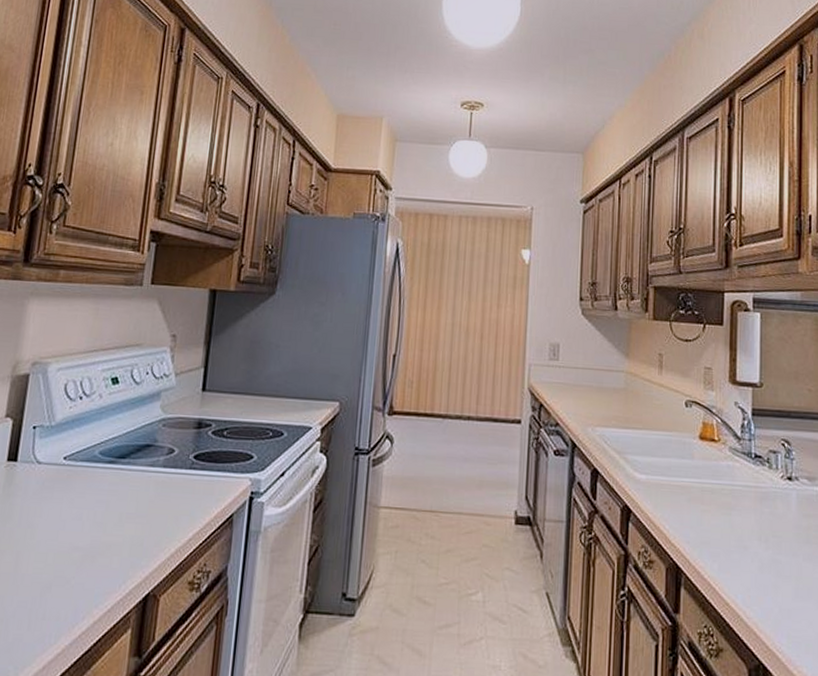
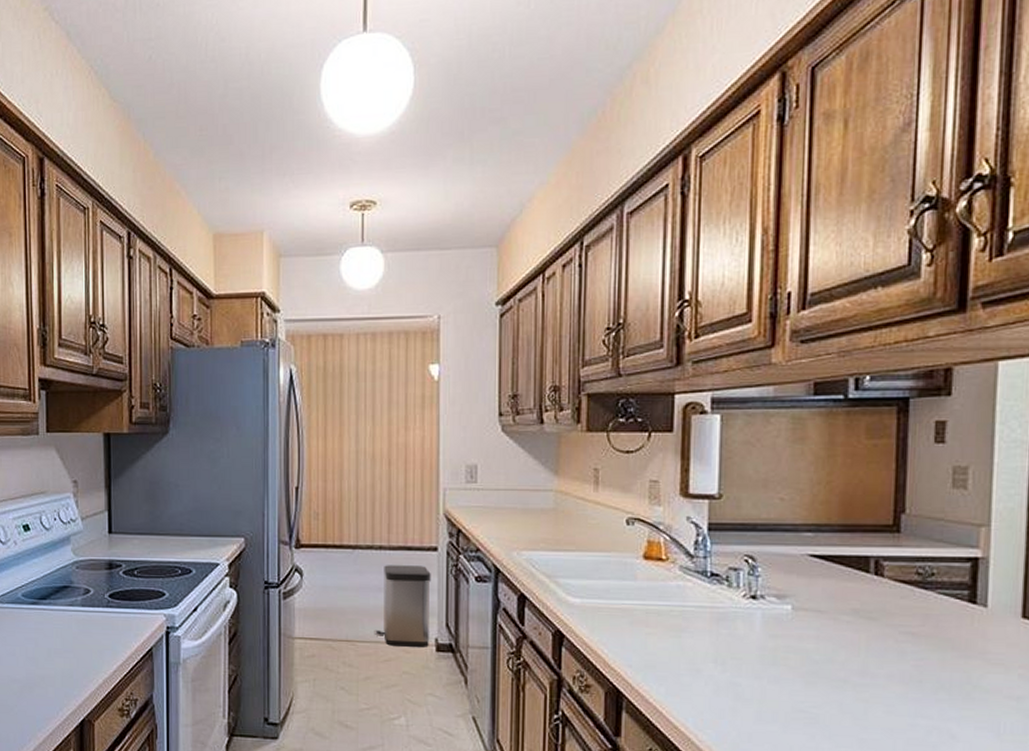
pedal bin: none [457,435,514,520] -> present [374,565,431,647]

